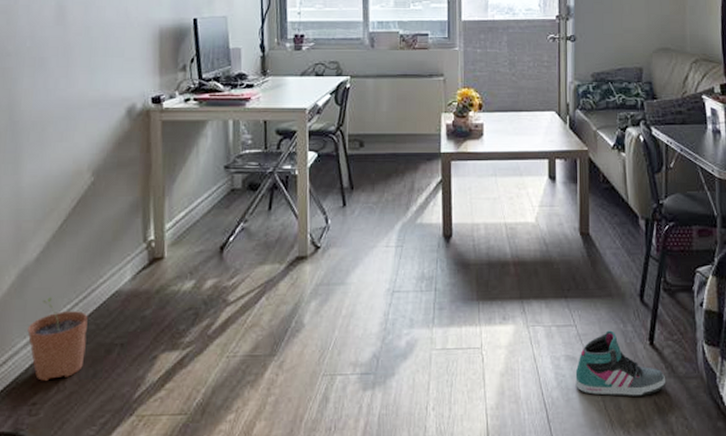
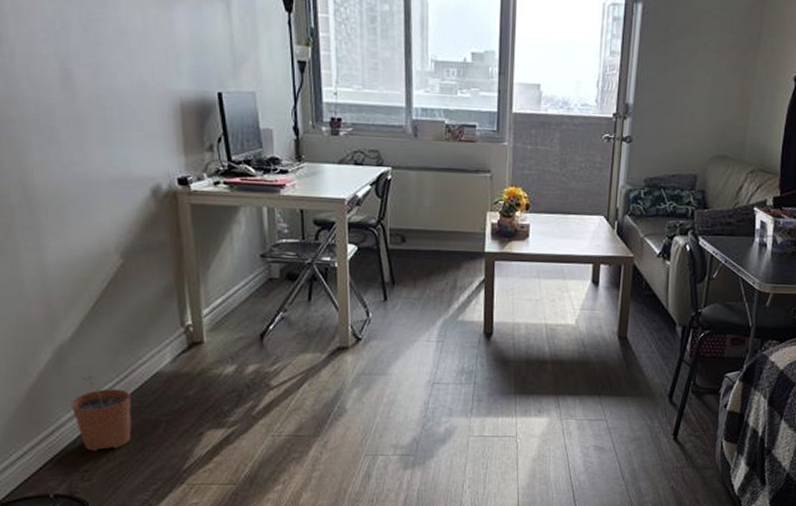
sneaker: present [575,330,665,396] -> none [601,425,684,482]

